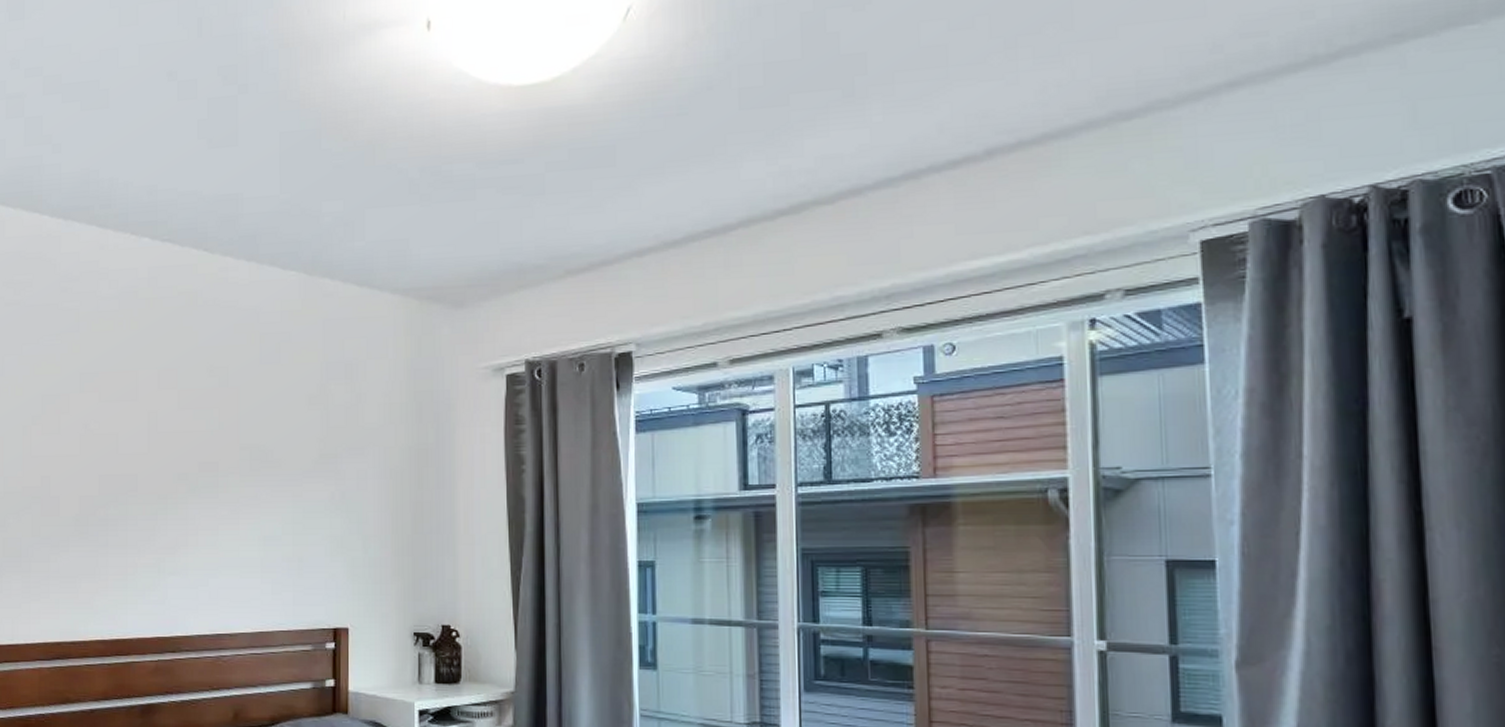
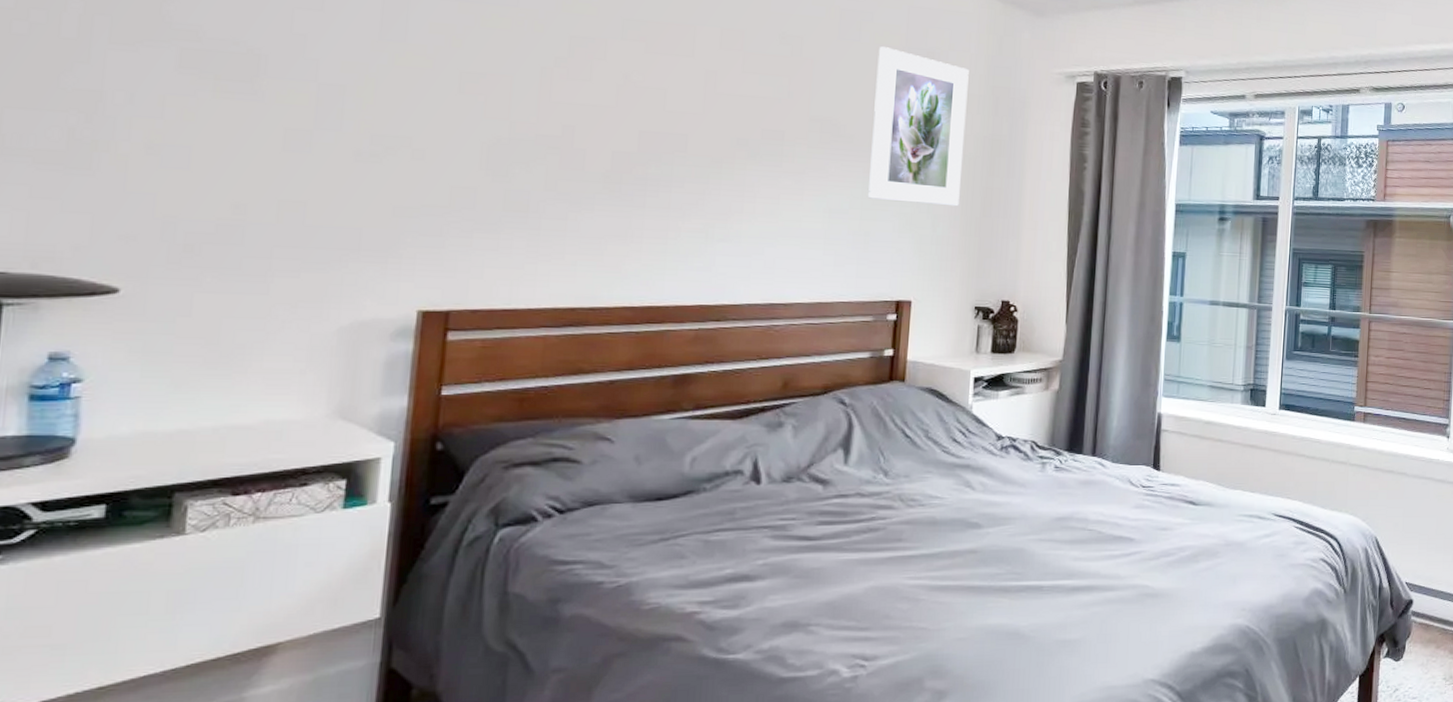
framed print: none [298,365,390,525] -> present [868,46,969,207]

